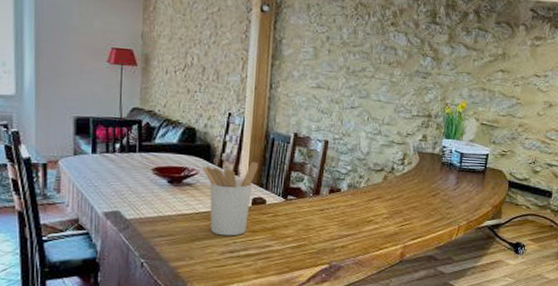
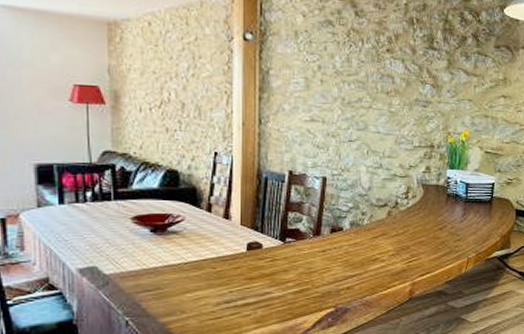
utensil holder: present [202,161,258,236] -> none [188,203,251,286]

